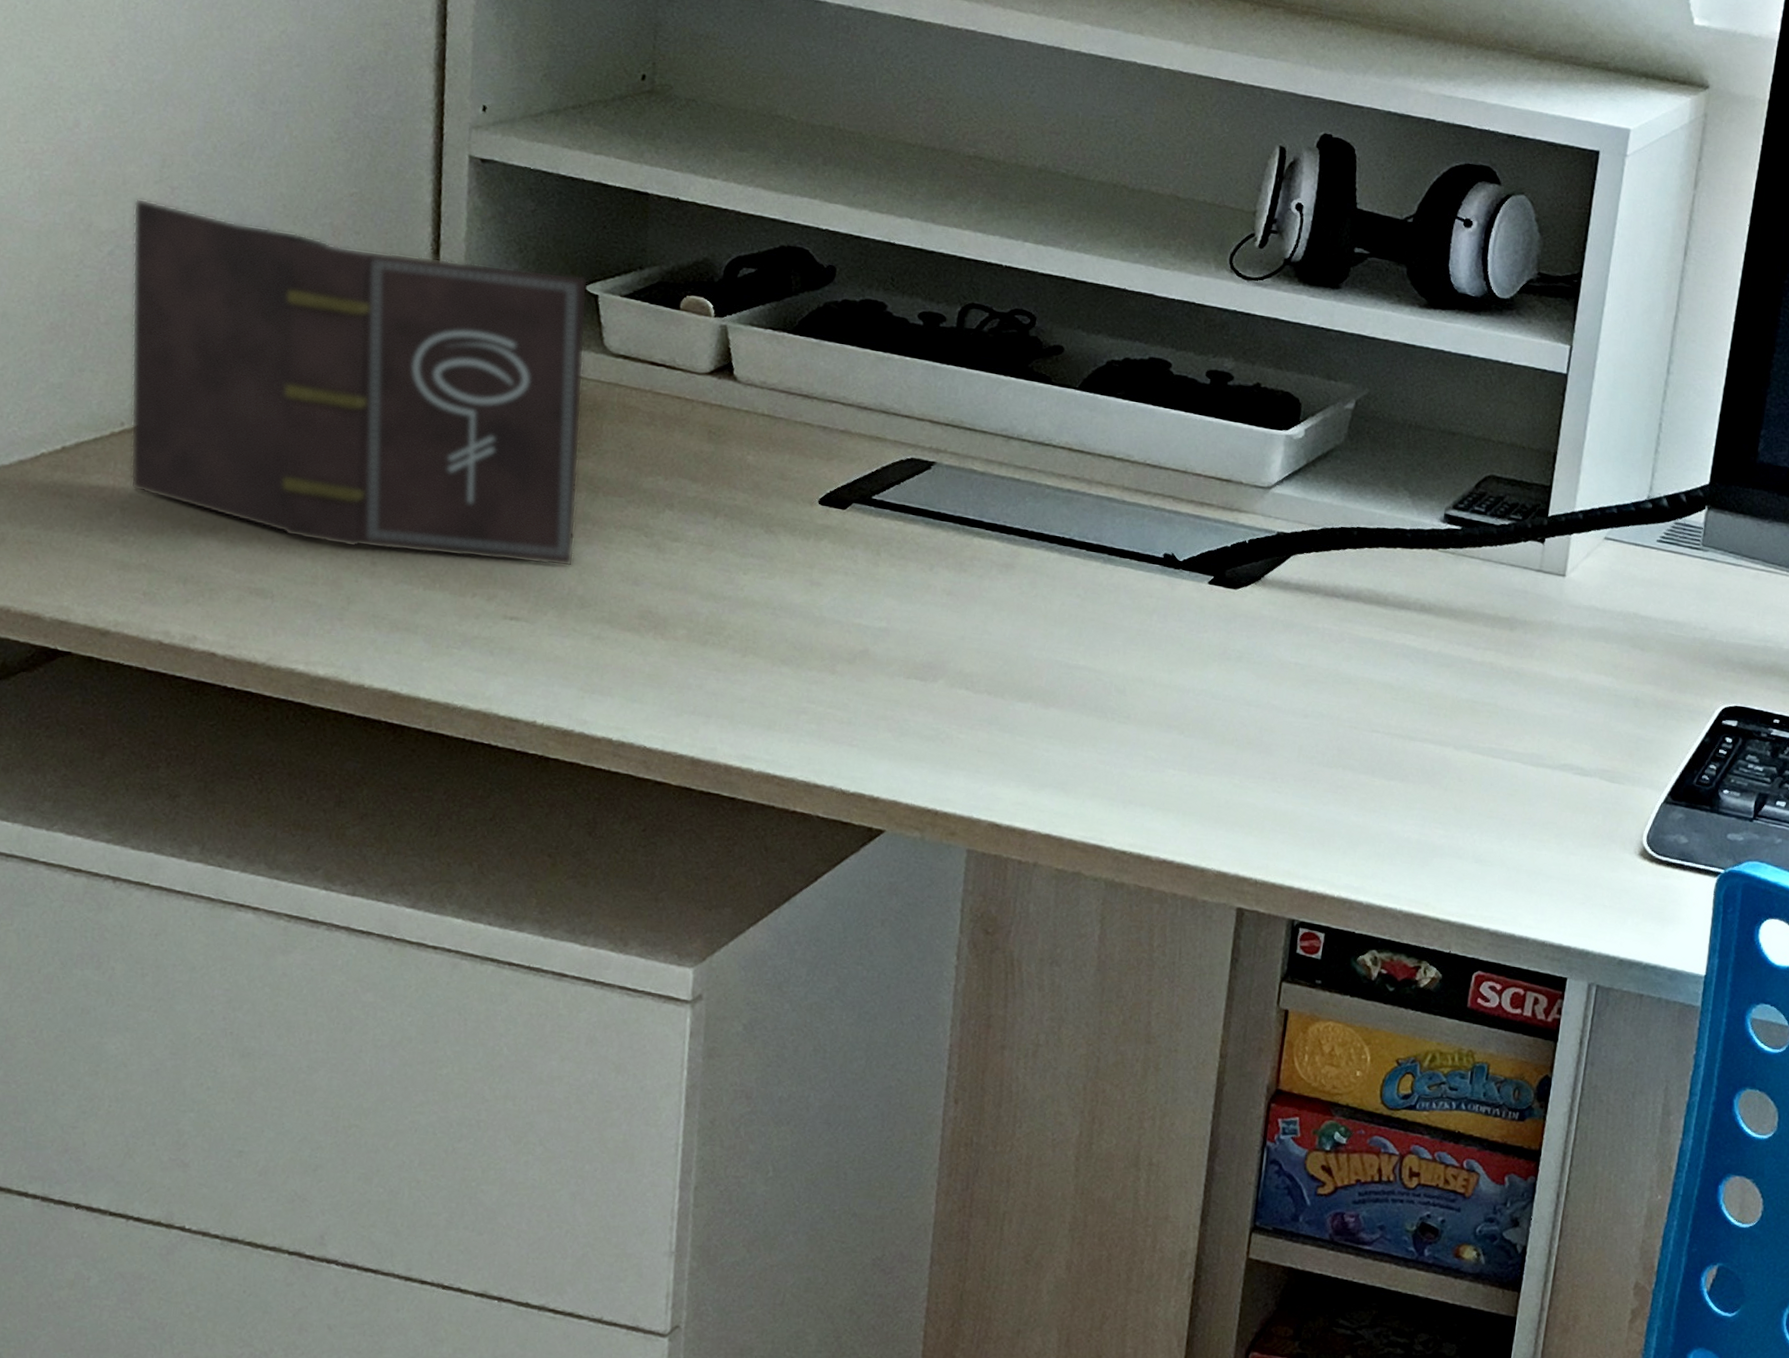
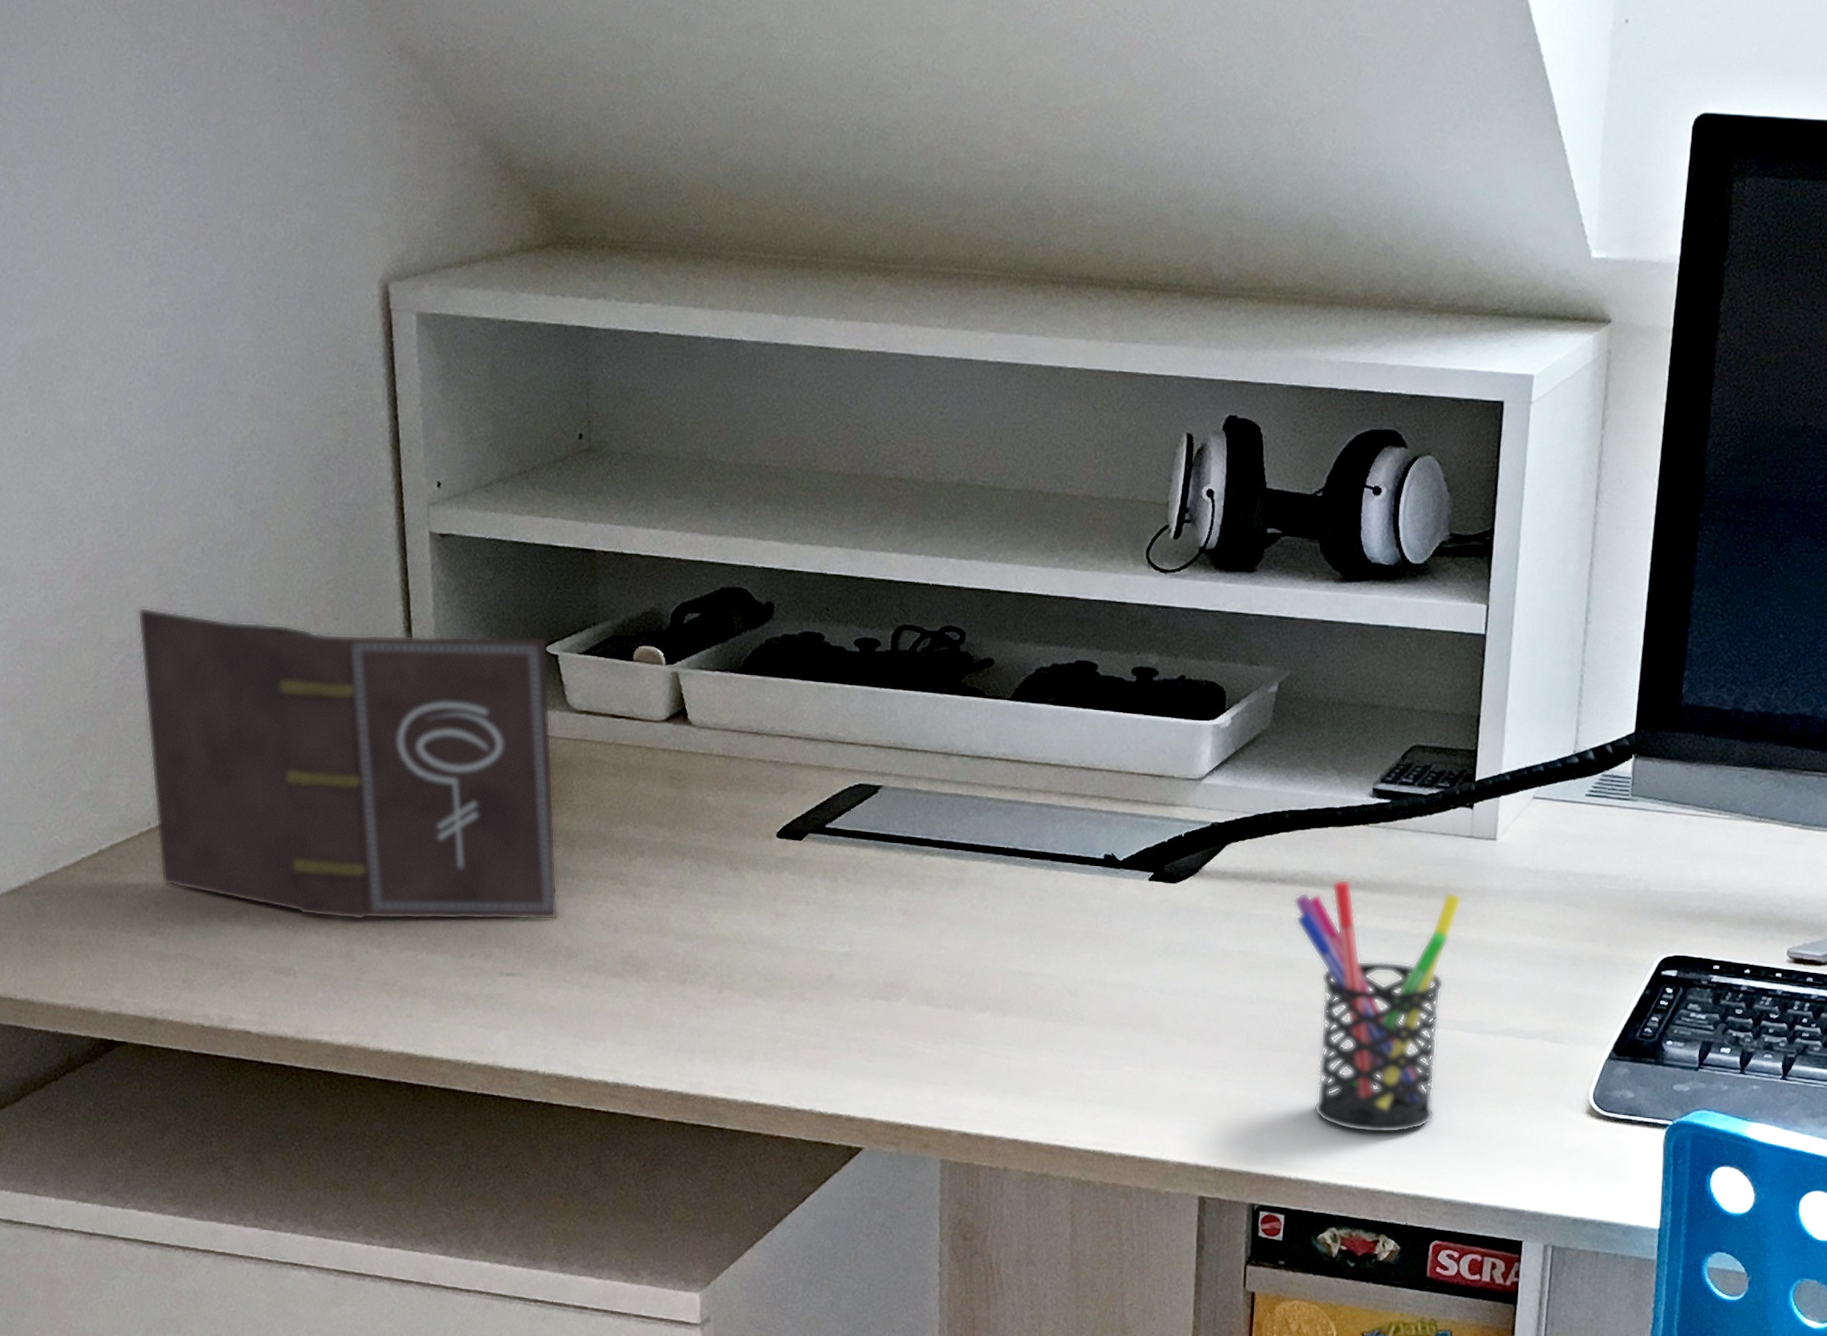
pen holder: none [1355,600,1528,860] -> present [1293,879,1462,1134]

